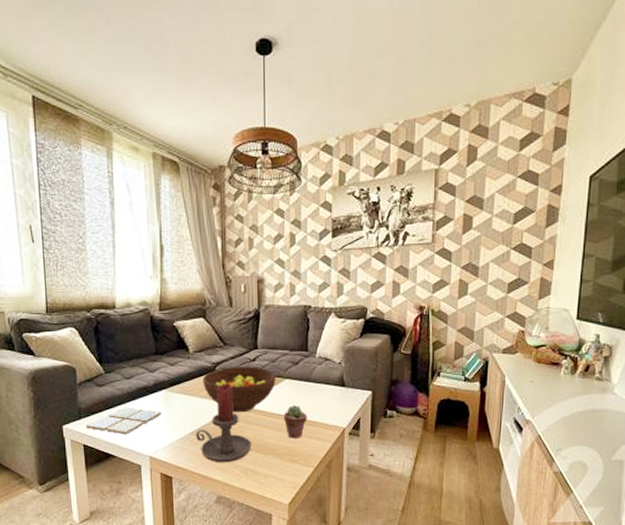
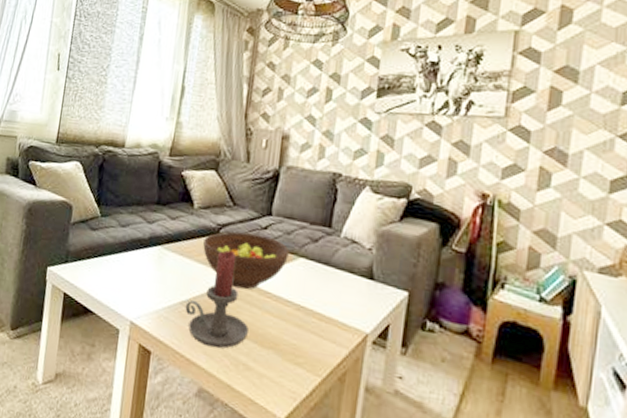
drink coaster: present [85,407,162,435] -> none [70,258,153,290]
potted succulent: present [284,405,307,438] -> none [292,292,322,335]

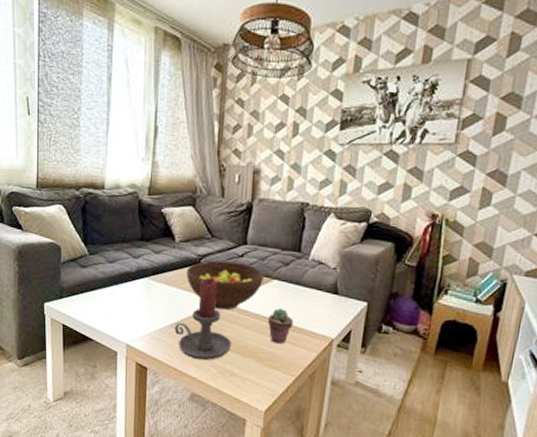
potted succulent: none [292,292,322,335] -> present [268,309,294,344]

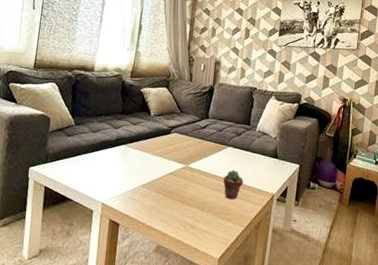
candle holder: present [174,277,231,361] -> none [145,145,193,216]
fruit bowl: present [186,261,264,310] -> none [158,131,221,172]

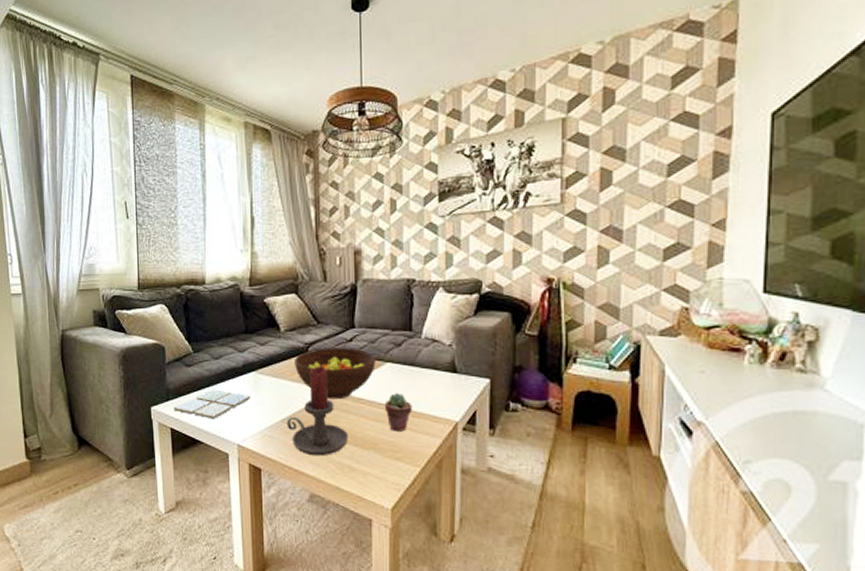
drink coaster: none [49,156,120,181] -> present [173,389,251,419]
candle holder: none [145,145,193,216] -> present [286,366,348,456]
fruit bowl: none [158,131,221,172] -> present [295,348,376,400]

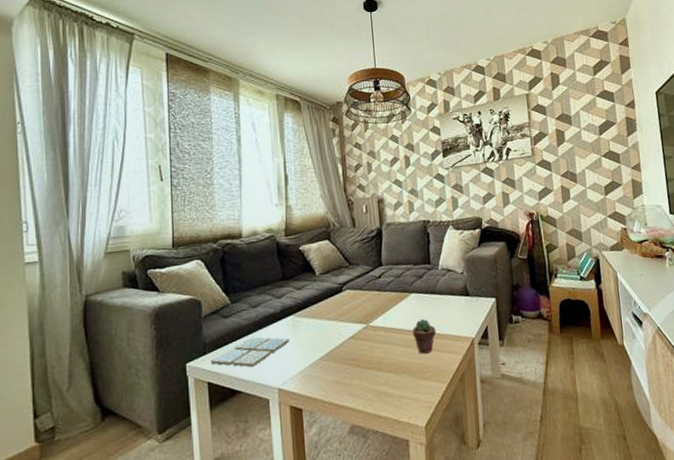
candle holder: present [286,366,348,456] -> none [325,303,383,389]
fruit bowl: present [295,348,376,400] -> none [330,283,402,333]

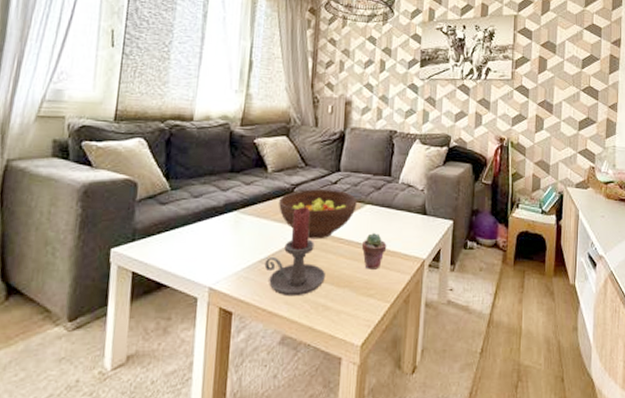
drink coaster: present [210,336,290,367] -> none [138,229,230,261]
candle holder: none [325,303,383,389] -> present [264,207,325,297]
fruit bowl: none [330,283,402,333] -> present [279,189,357,240]

